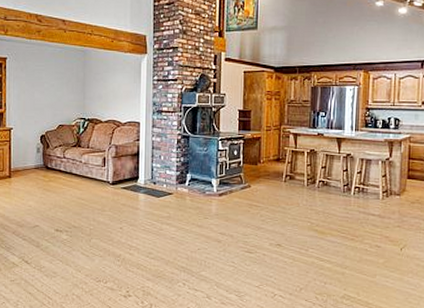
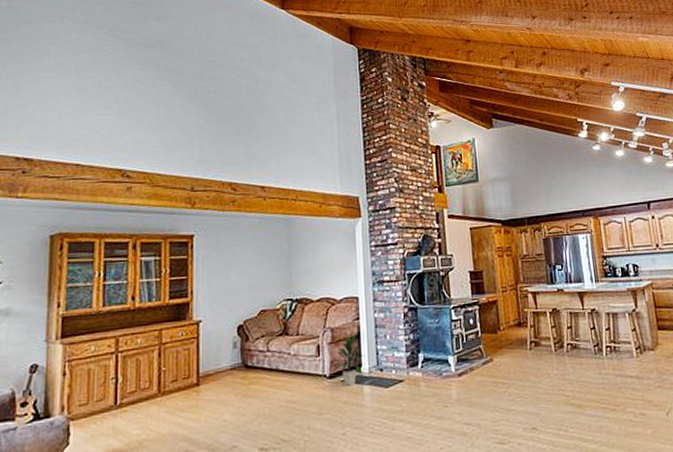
indoor plant: none [114,152,142,192] -> present [331,334,365,386]

